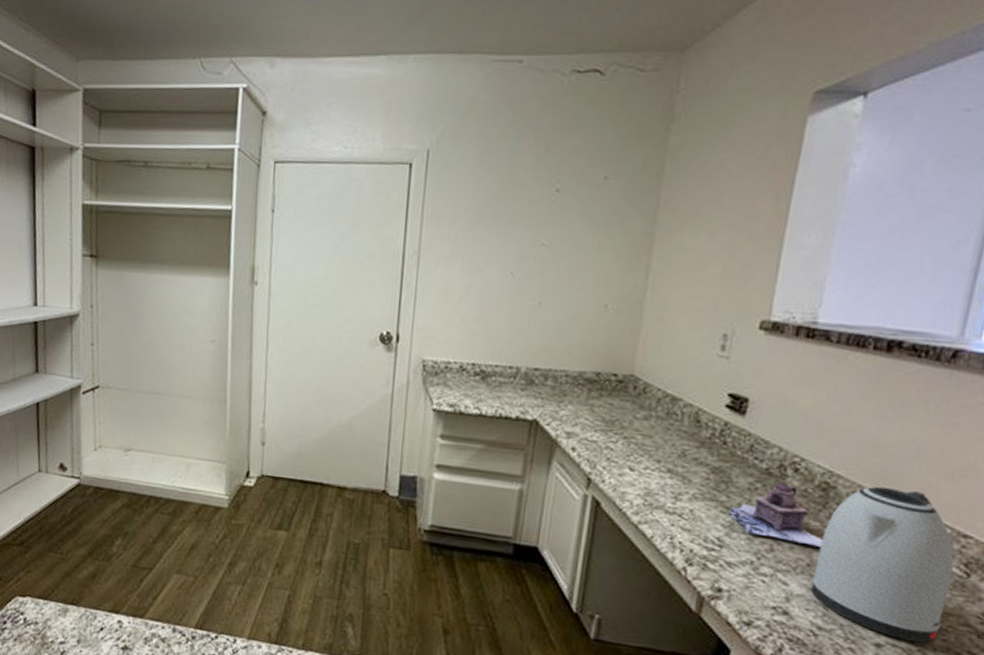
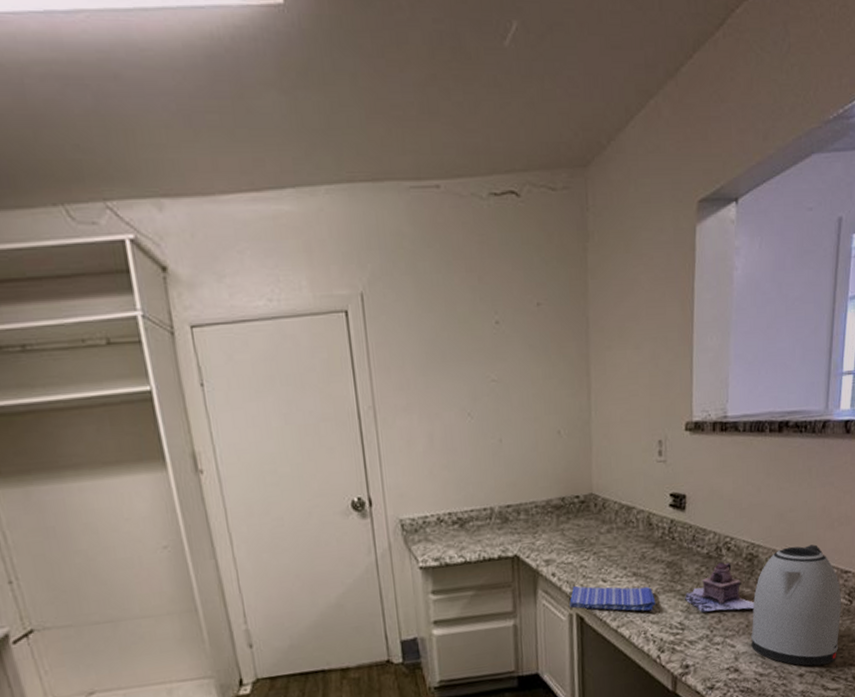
dish towel: none [586,466,691,516] -> present [569,585,656,612]

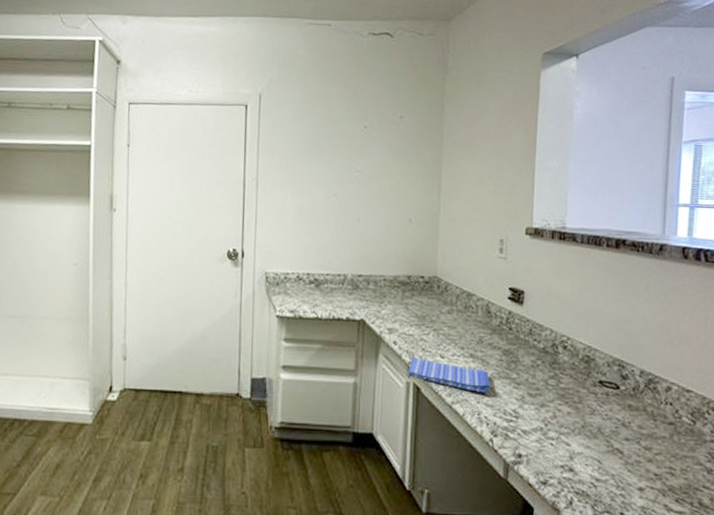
teapot: present [685,562,755,613] -> none [520,359,591,410]
kettle: present [751,544,841,666] -> none [587,356,684,484]

